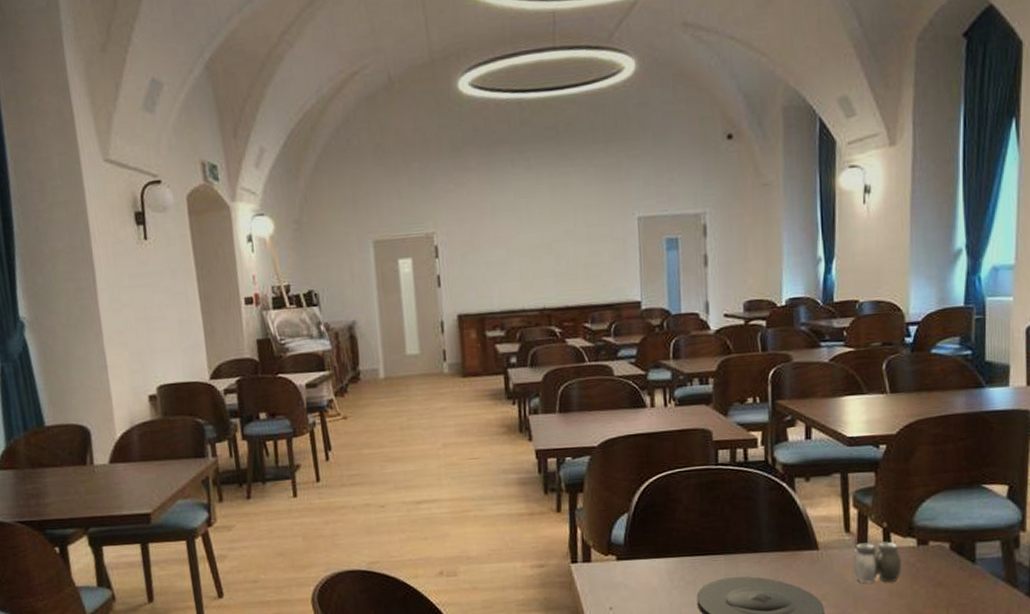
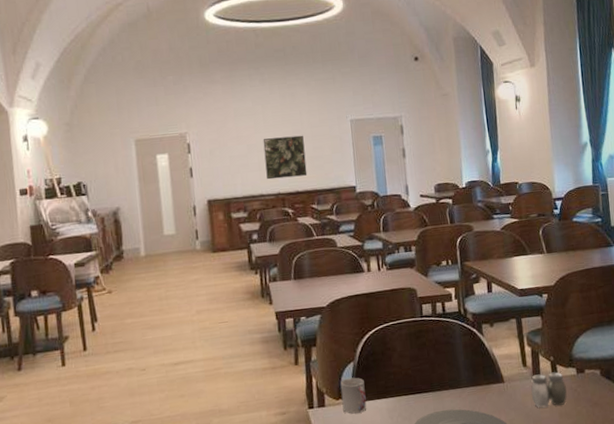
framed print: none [526,236,580,292] -> present [263,135,308,180]
cup: none [610,531,642,573] -> present [340,377,367,414]

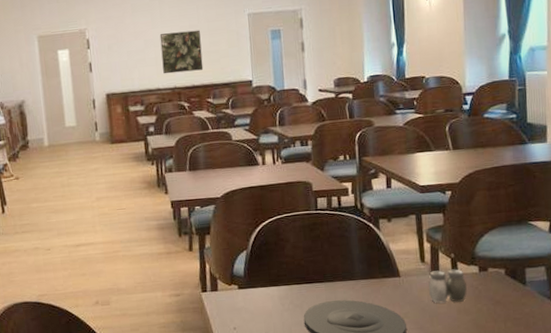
cup: present [340,377,367,414] -> none [233,265,259,299]

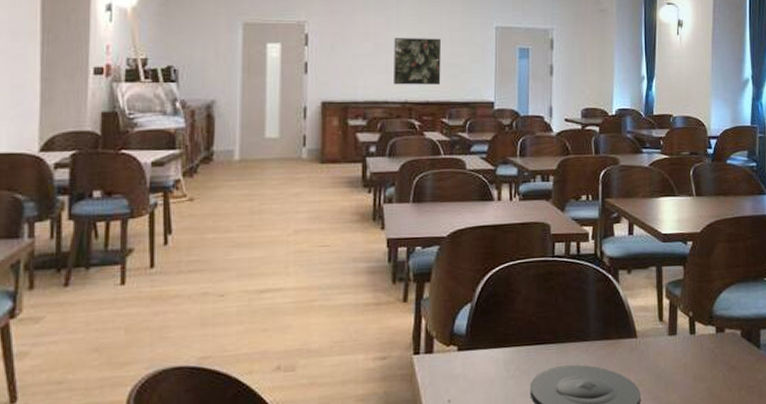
salt and pepper shaker: present [428,269,467,304] -> none [665,329,703,369]

